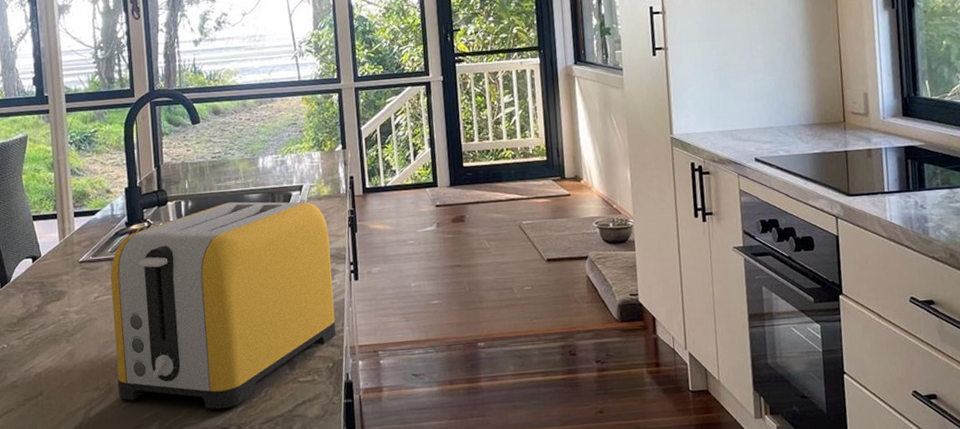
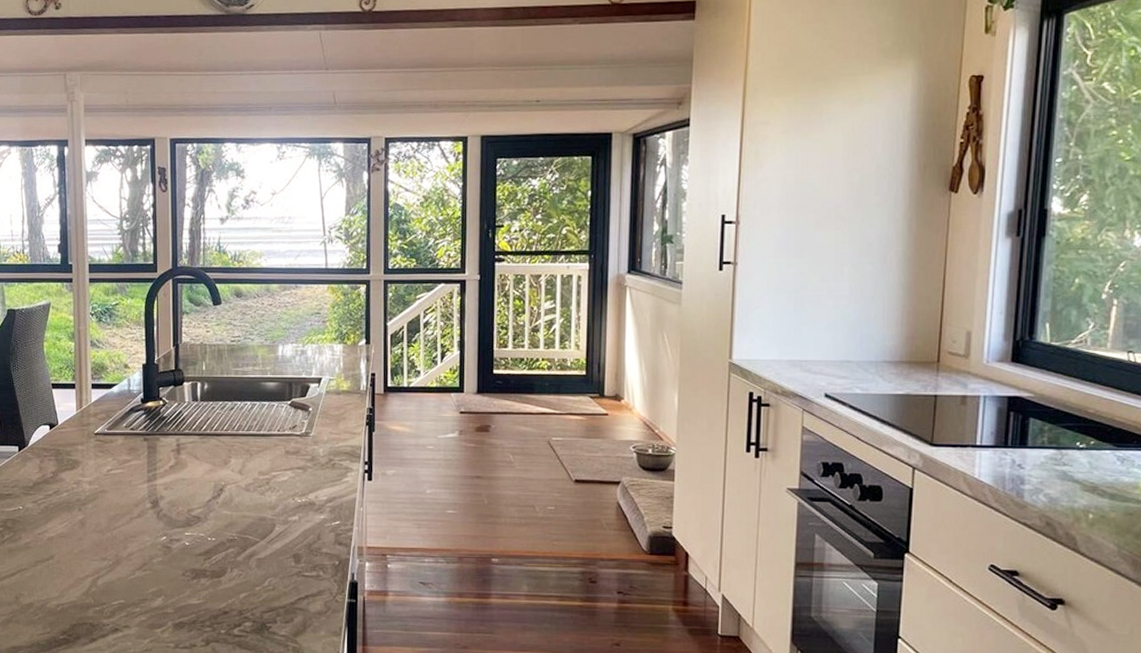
toaster: present [110,201,337,409] -> none [123,388,345,593]

